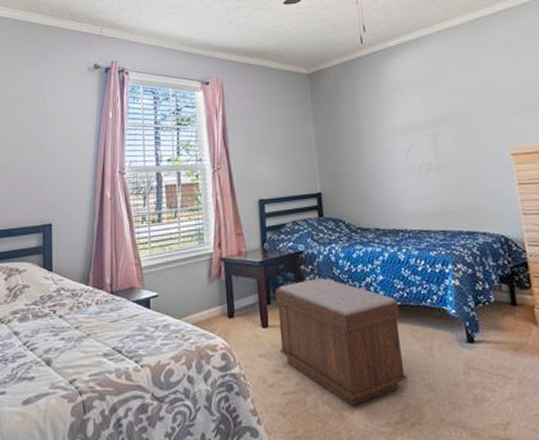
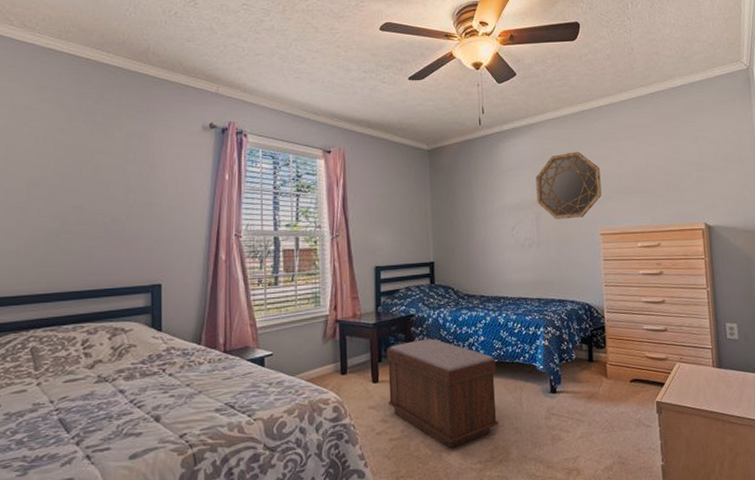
home mirror: none [428,63,509,140] -> present [535,151,602,220]

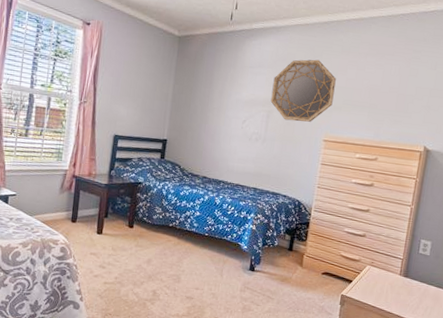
bench: present [386,339,499,449] -> none [107,205,207,300]

